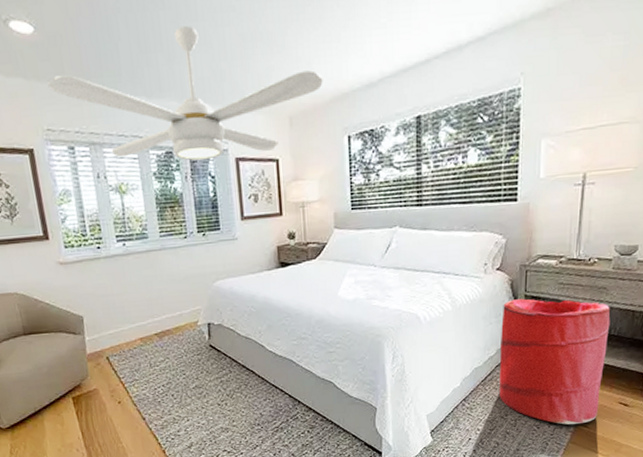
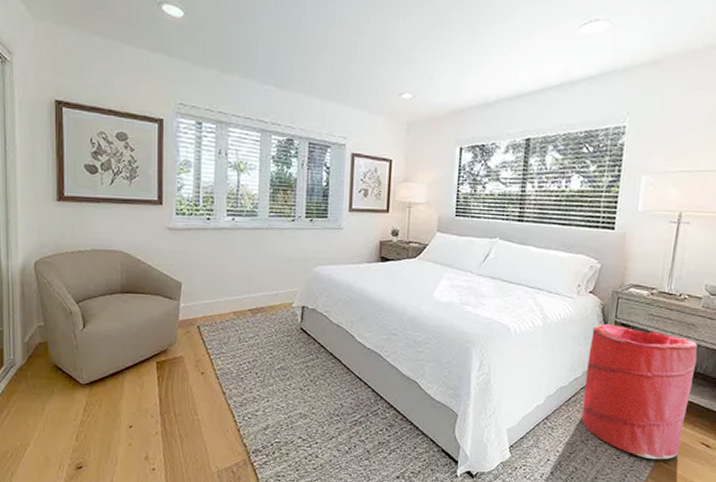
ceiling fan: present [47,26,323,161] -> none [188,30,443,152]

